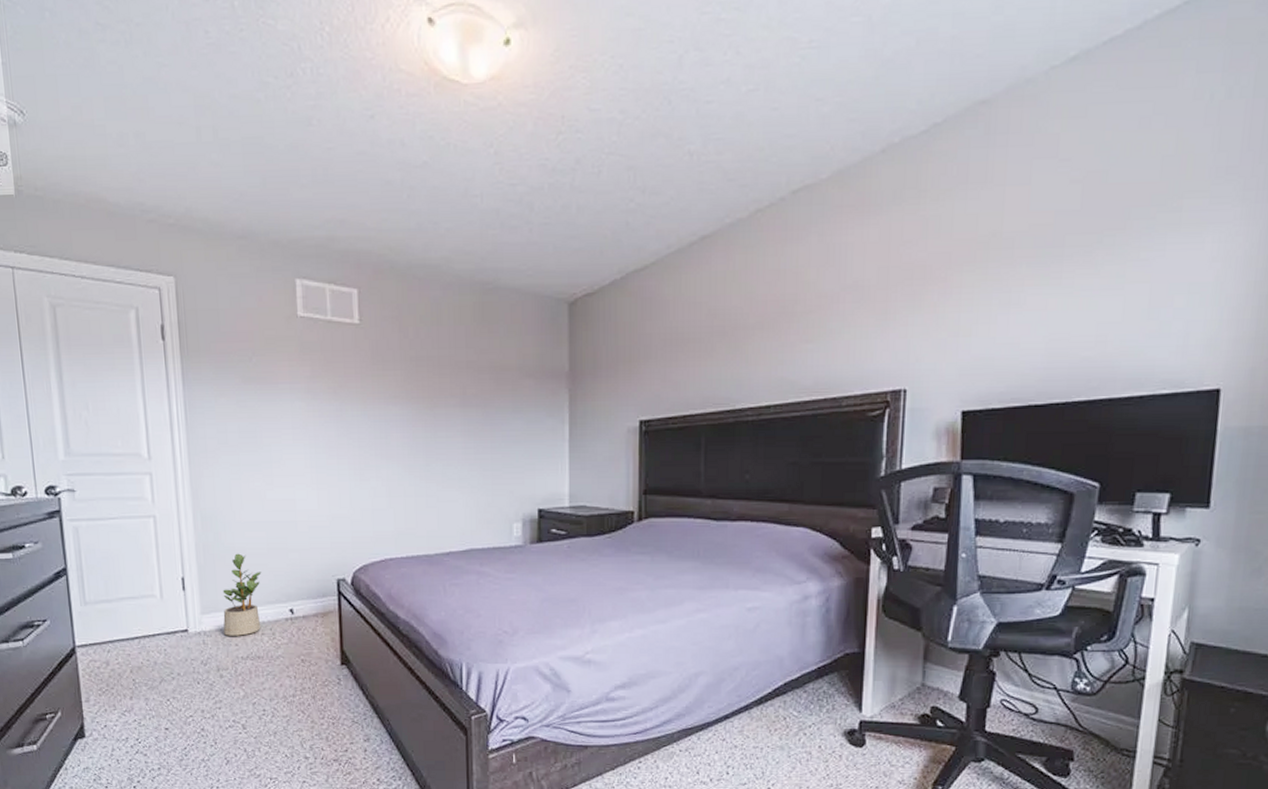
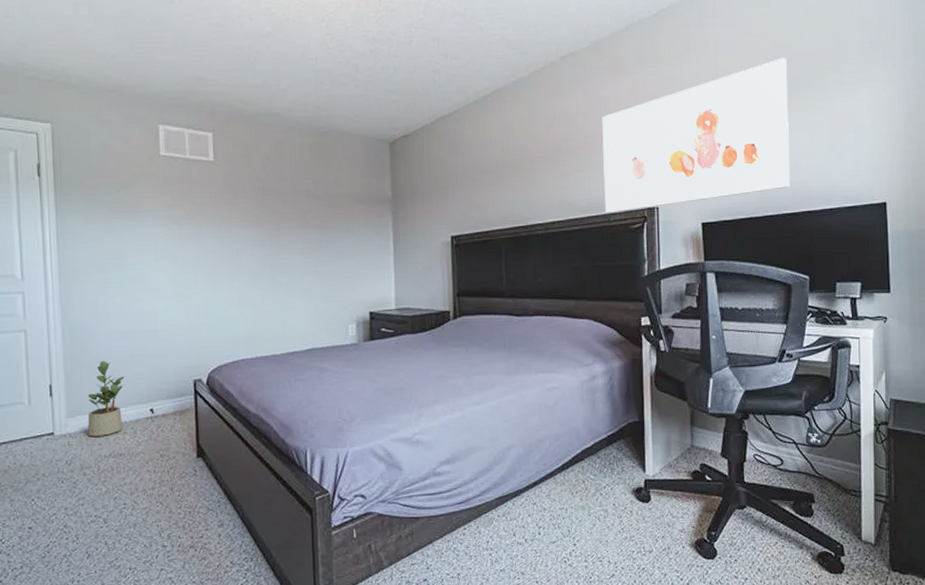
wall art: none [836,189,1102,396] -> present [602,57,791,213]

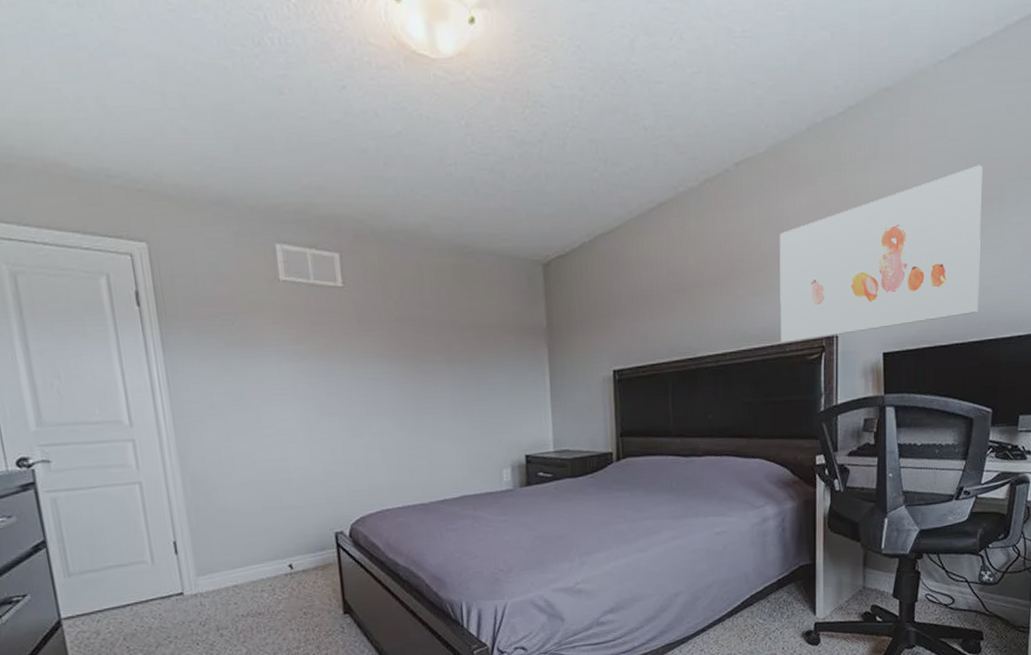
potted plant: present [87,361,125,437] -> none [218,514,261,596]

